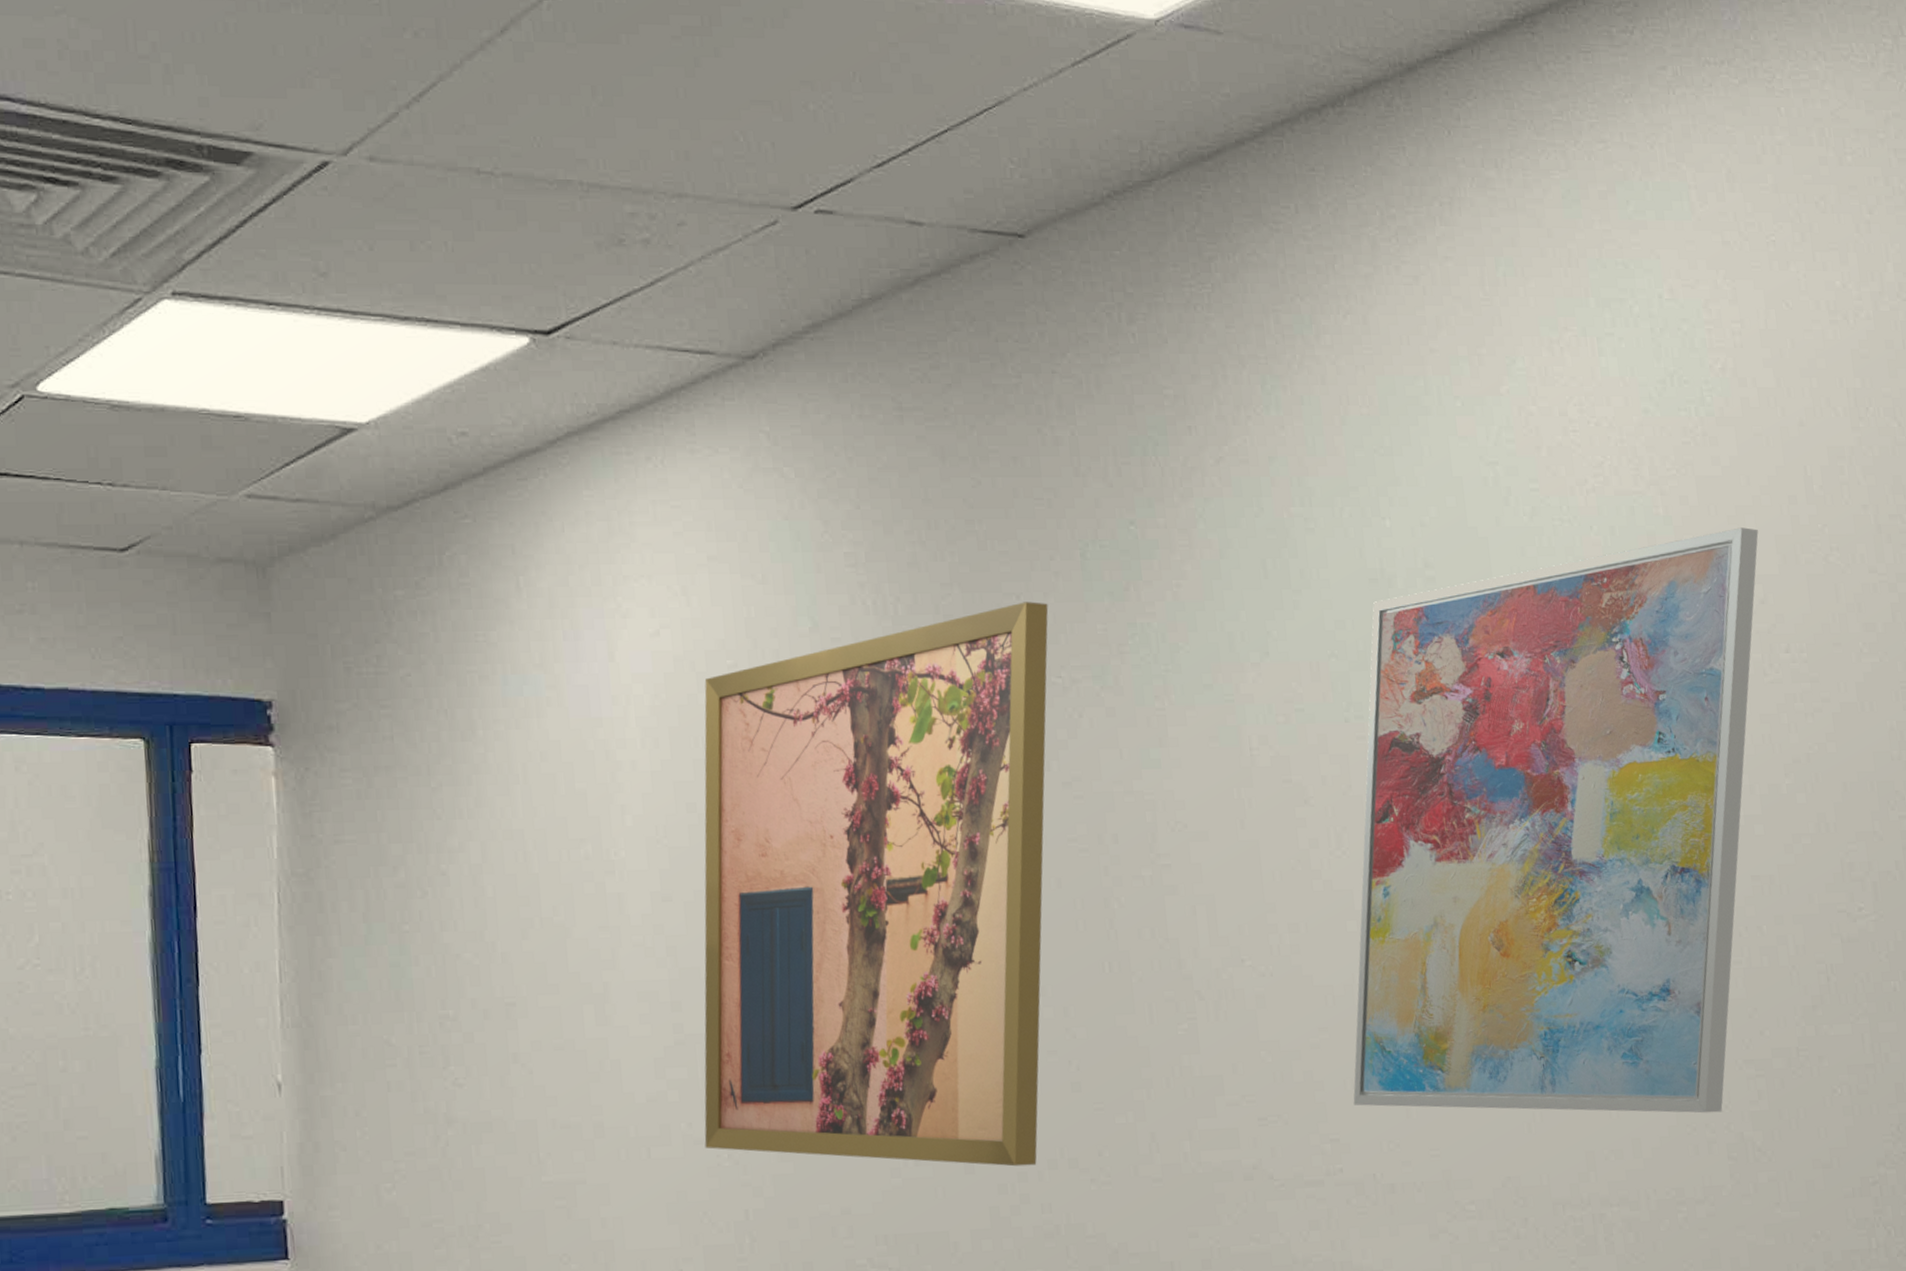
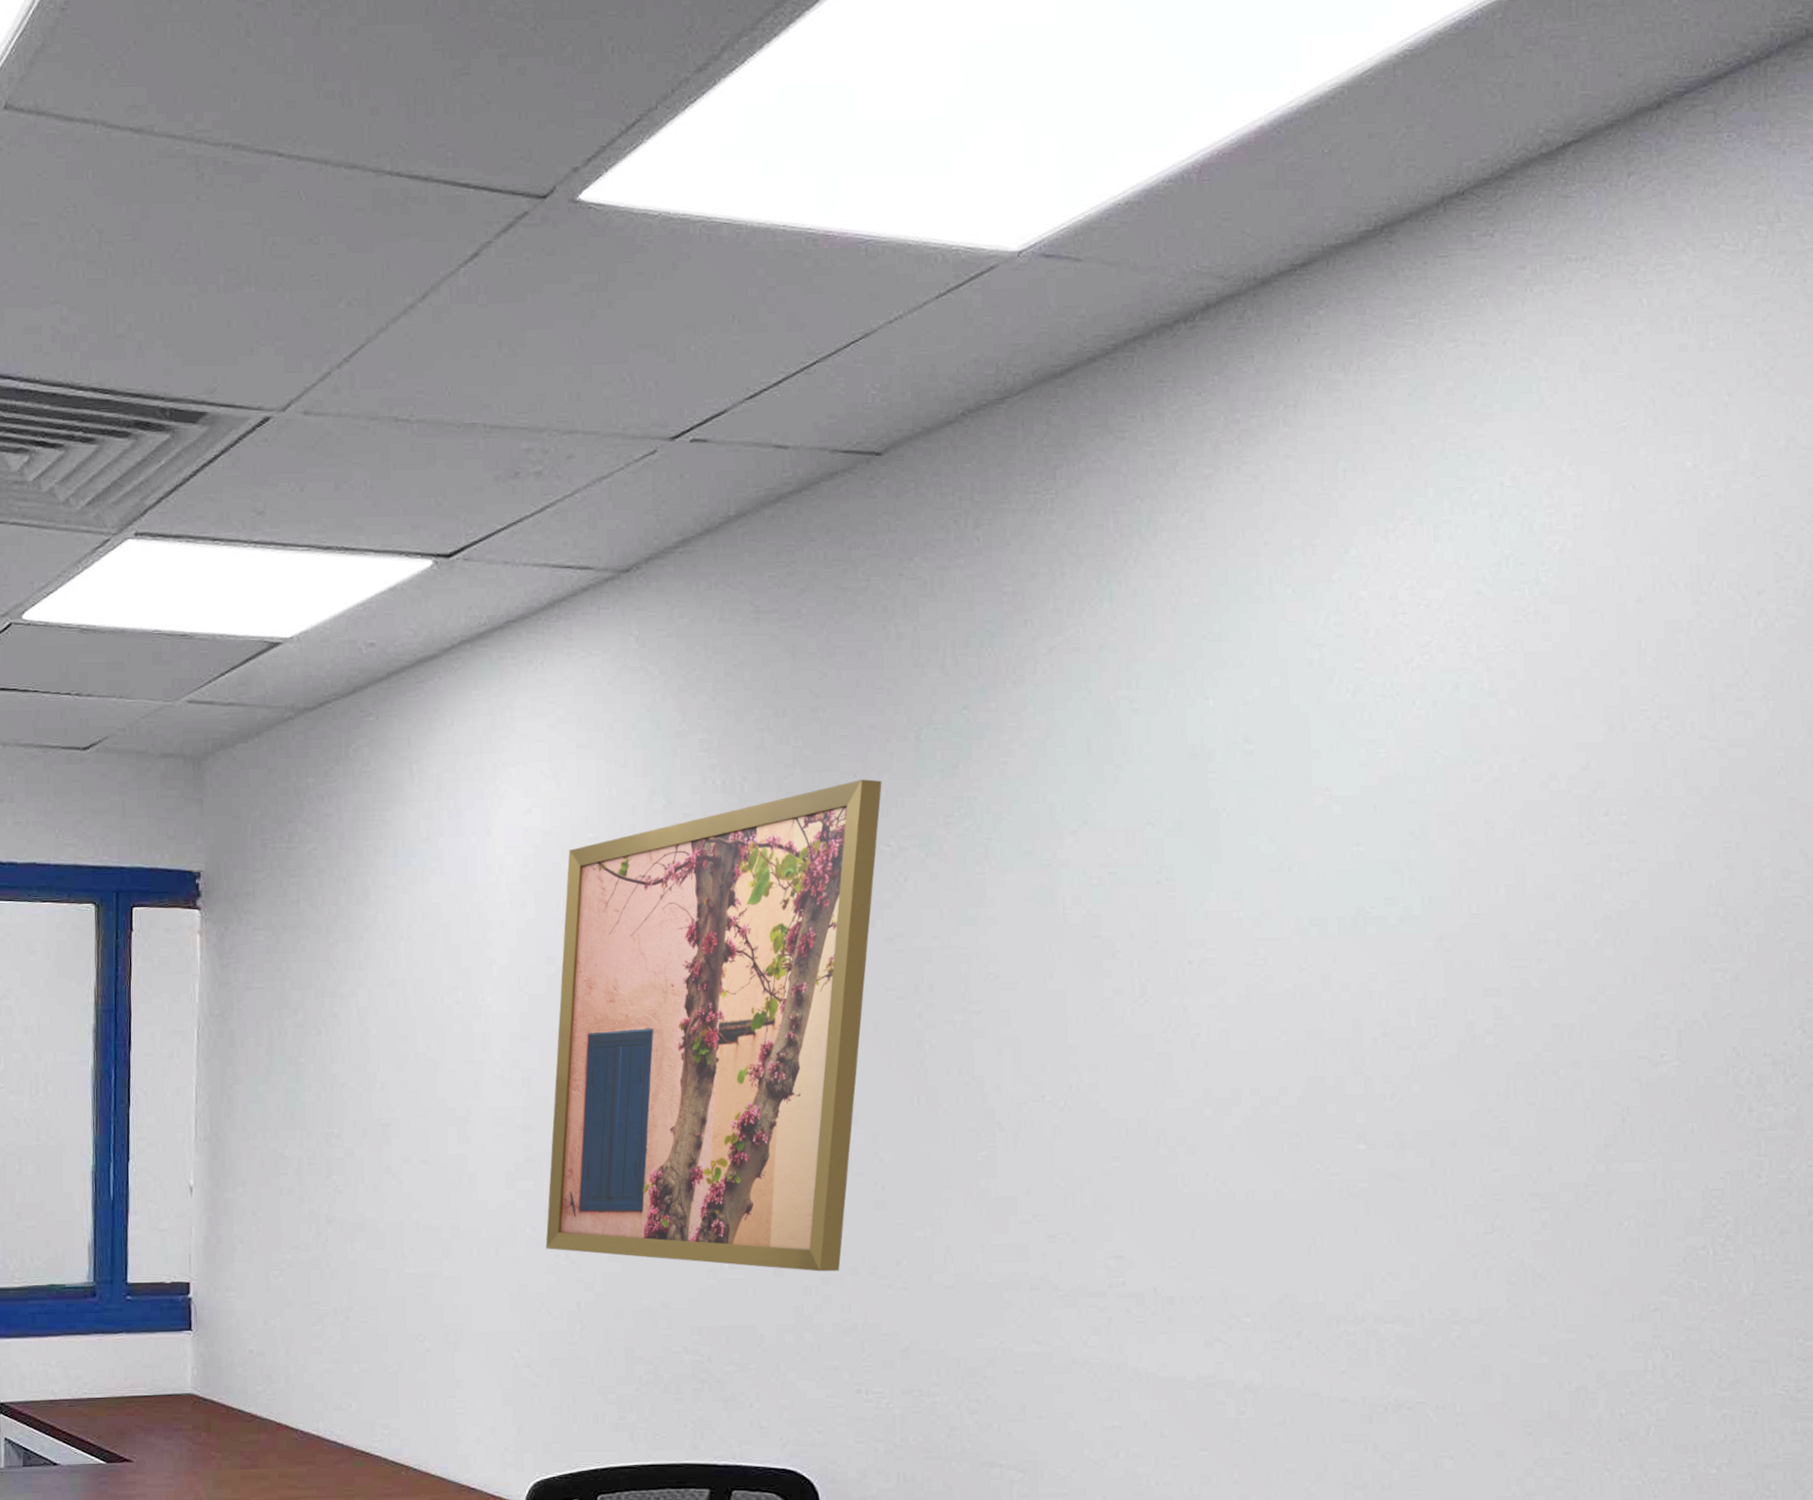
wall art: present [1353,527,1759,1113] -> none [1139,699,1585,1241]

